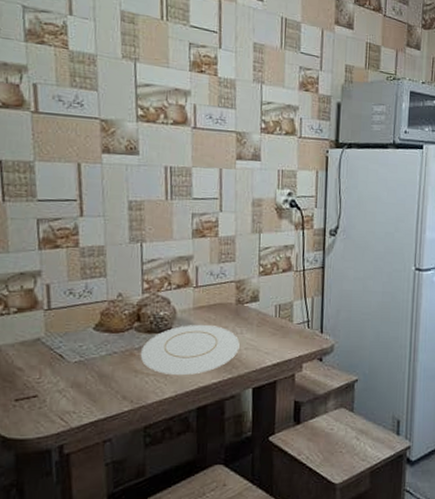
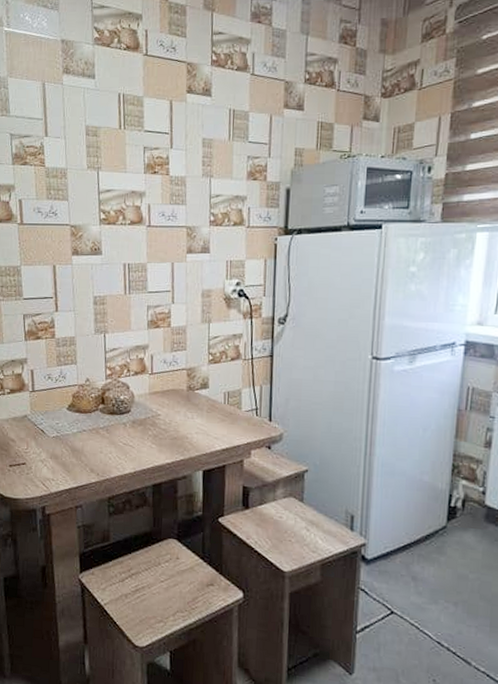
plate: present [140,324,240,376] -> none [104,408,191,455]

